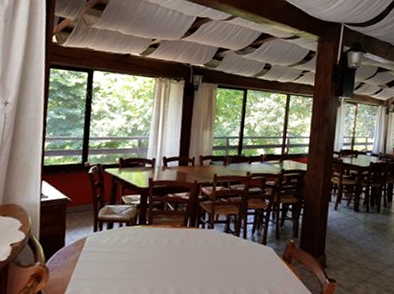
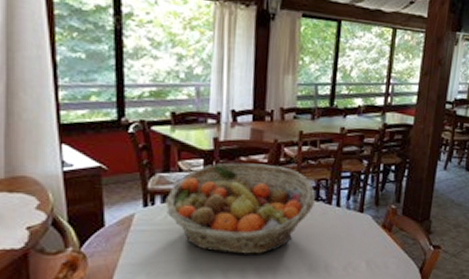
fruit basket: none [110,198,226,277] -> present [165,162,315,254]

